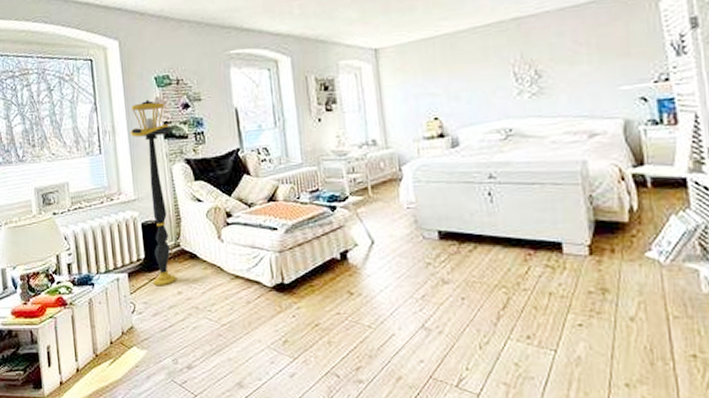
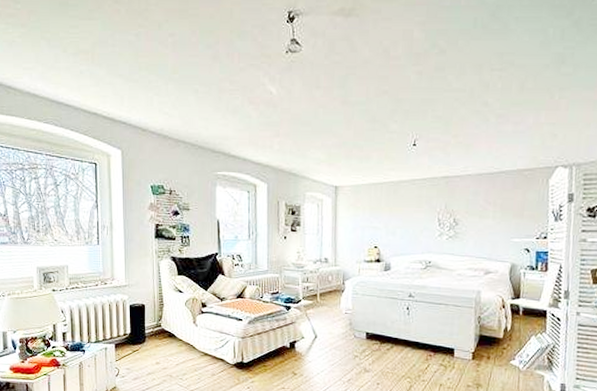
floor lamp: present [130,99,176,287] -> none [125,203,161,357]

